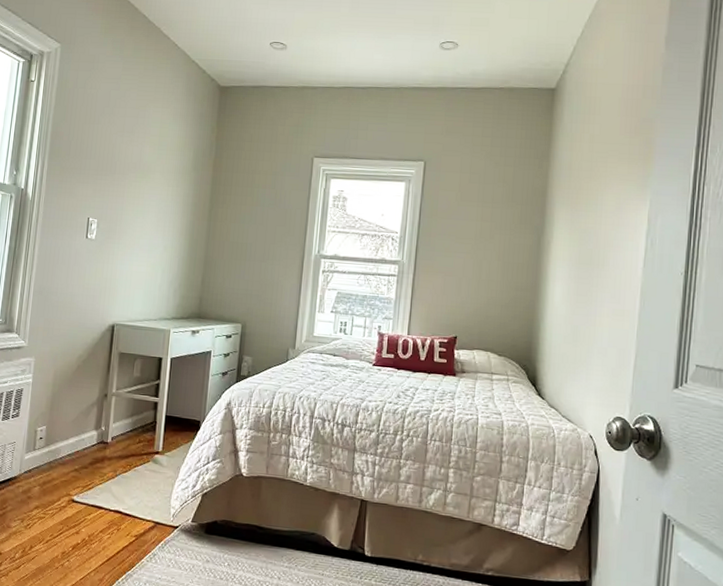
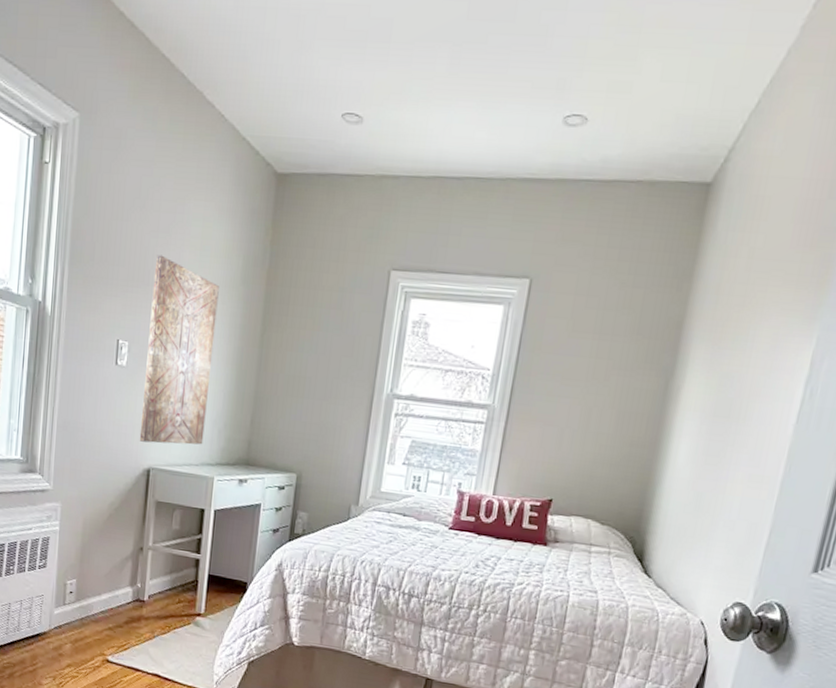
wall art: none [105,149,174,303] -> present [139,254,219,445]

